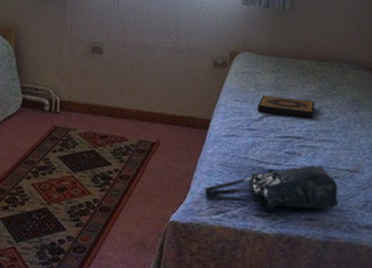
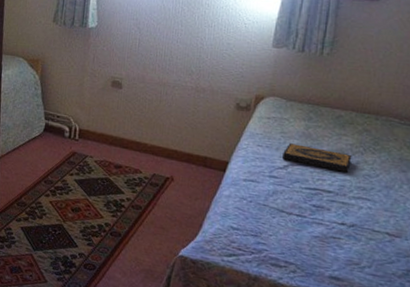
tote bag: present [204,166,337,209] -> none [217,219,372,271]

